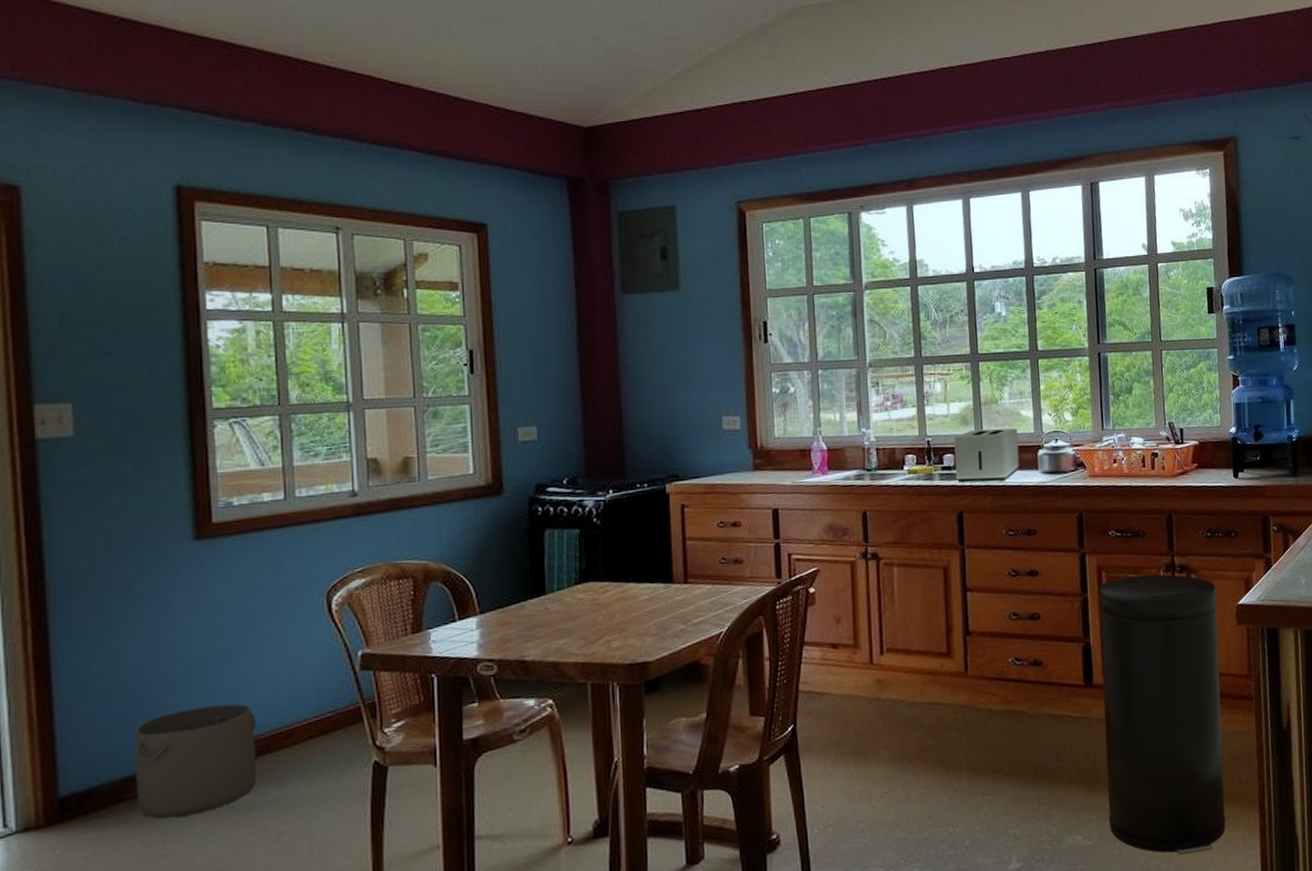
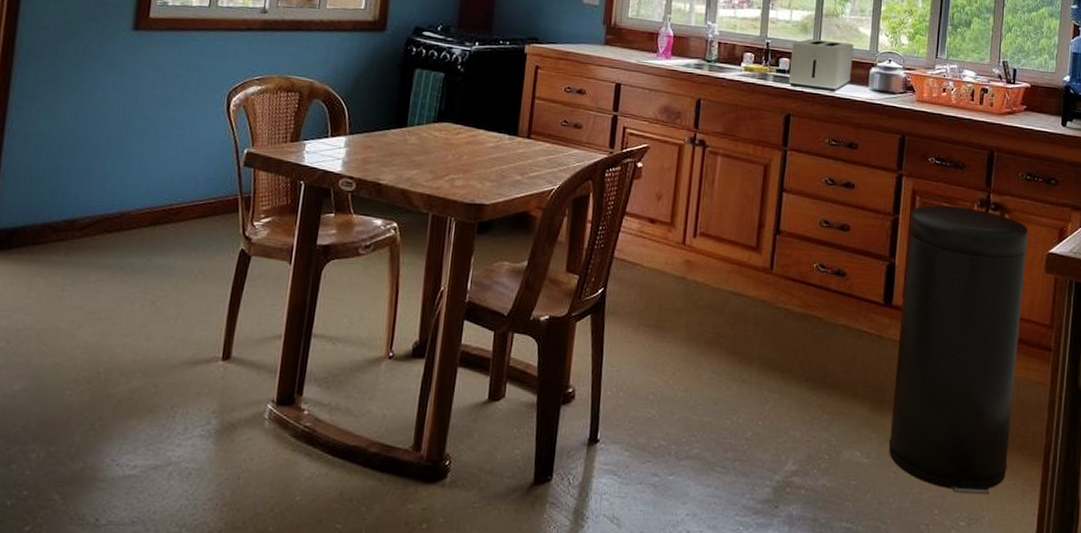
bucket: present [135,703,257,819] -> none [50,174,154,267]

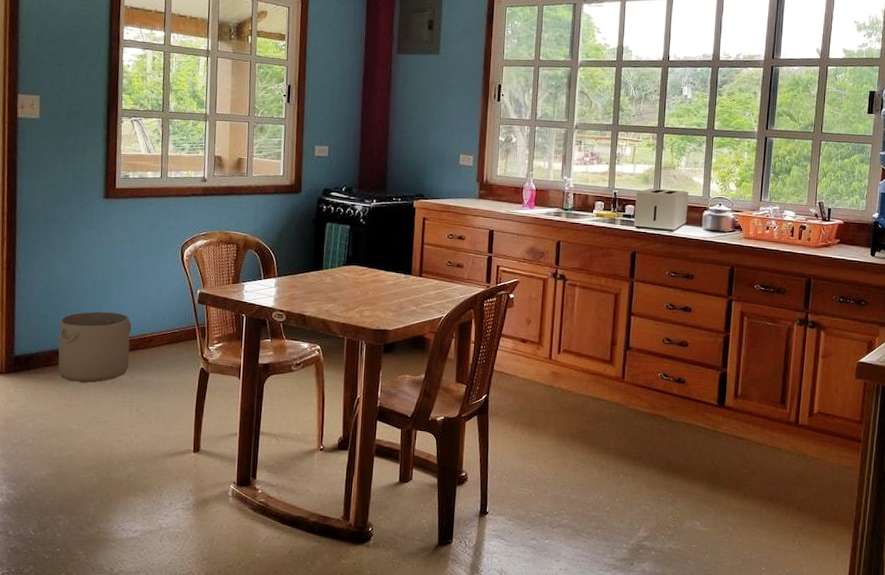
bucket: none [50,174,154,267] -> present [58,311,132,383]
pedal bin: present [888,205,1028,495] -> none [723,324,841,556]

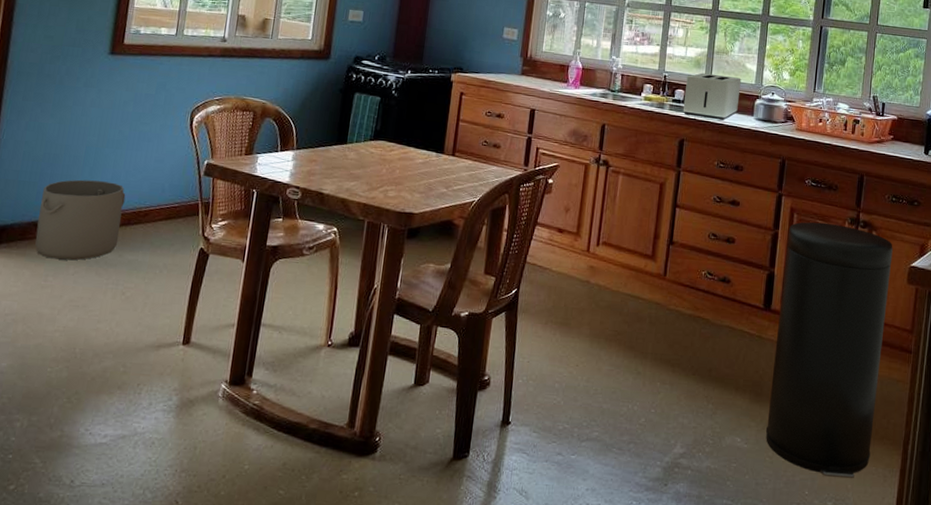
pedal bin: none [723,324,841,556] -> present [765,222,893,479]

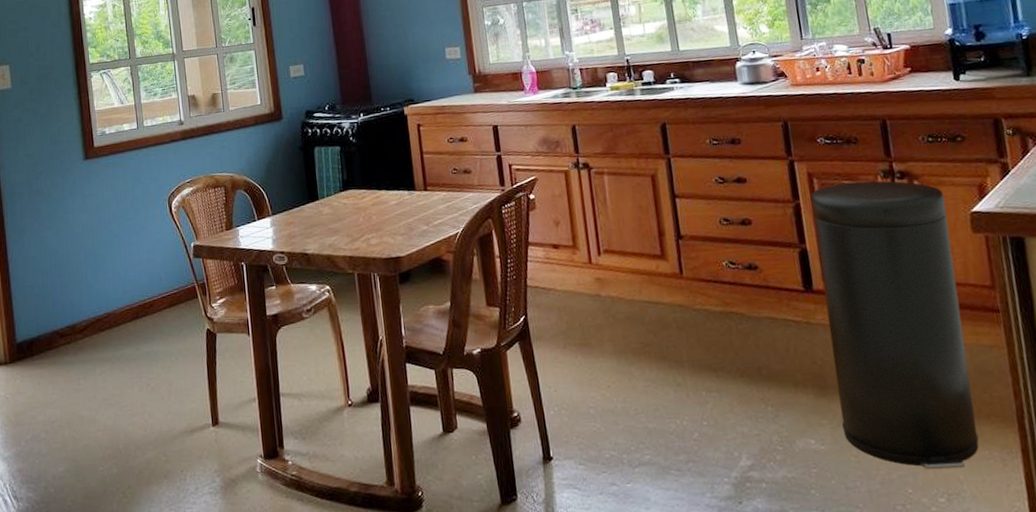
bucket: present [35,179,126,261] -> none [57,280,133,363]
toaster: present [682,72,741,121] -> none [651,43,718,97]

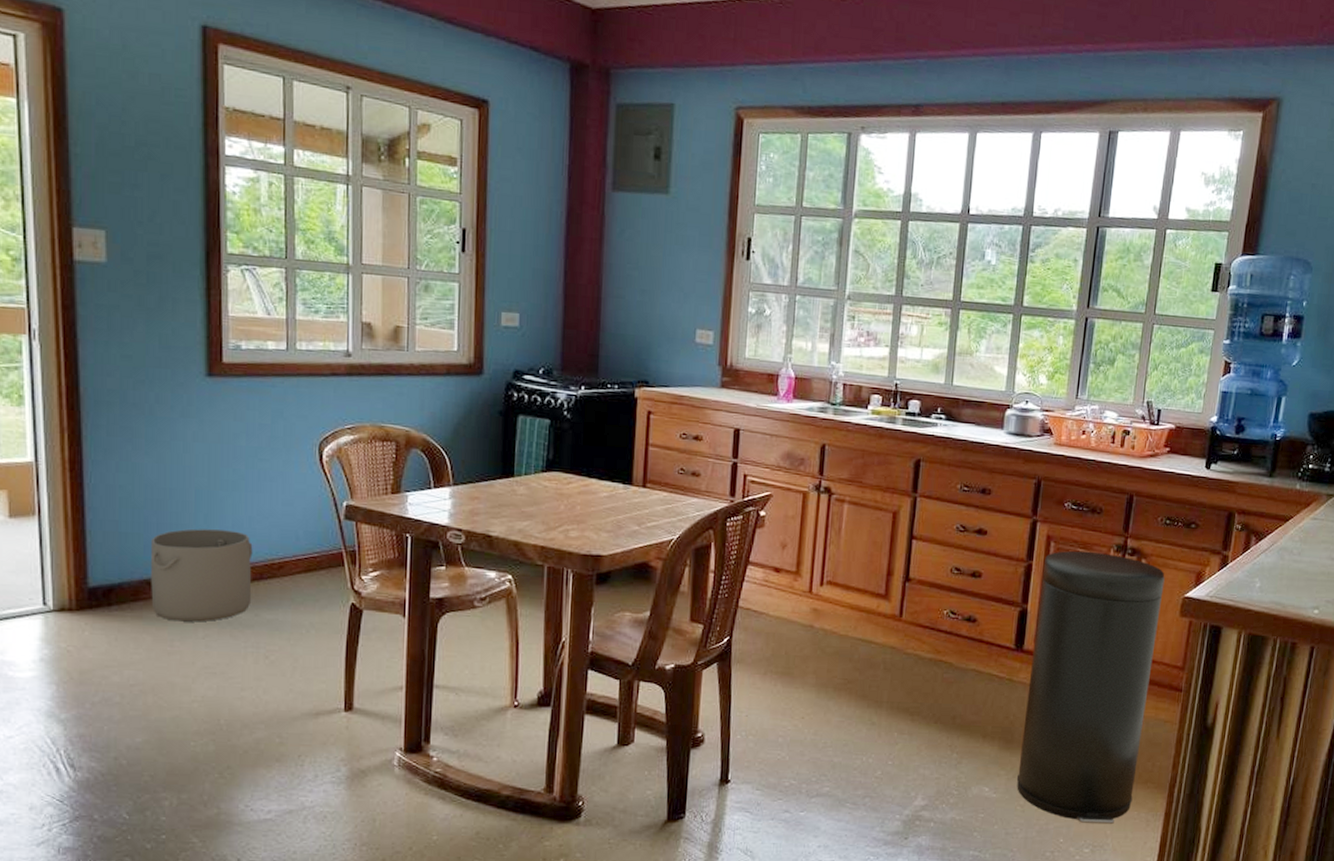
bucket: none [57,280,133,363] -> present [151,529,253,622]

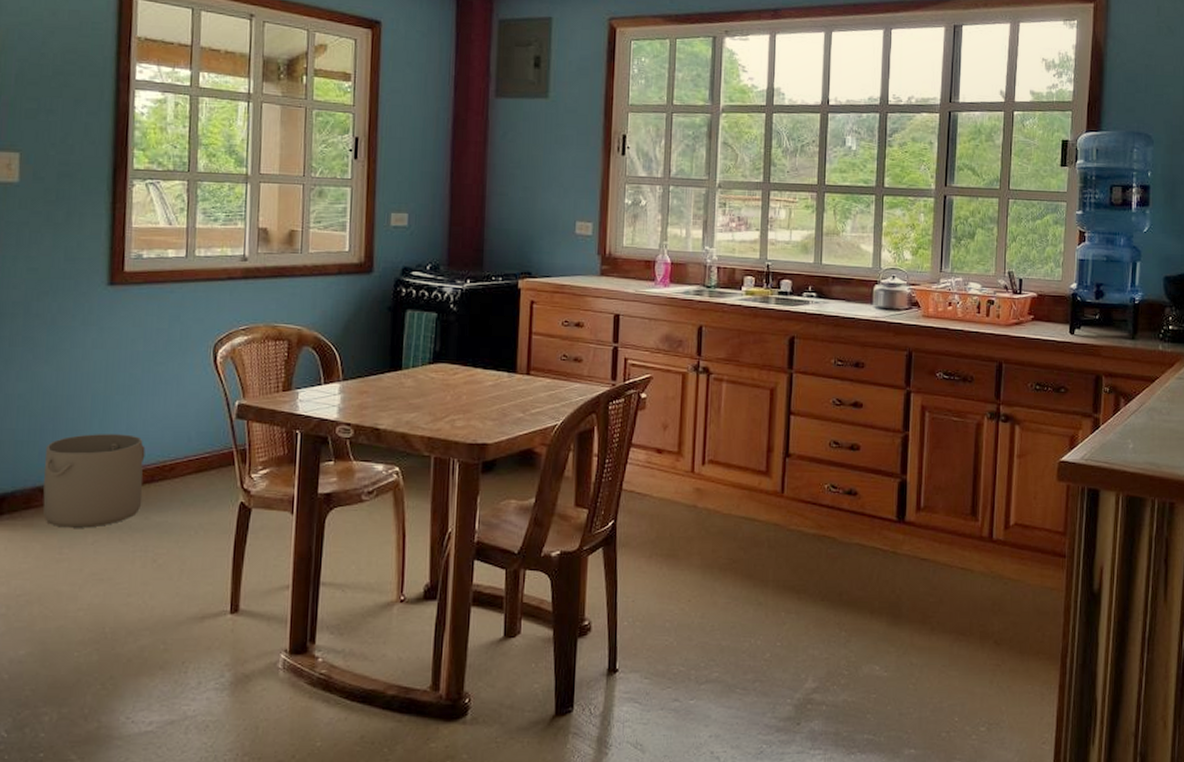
pedal bin: present [1016,550,1165,825] -> none [906,419,1039,701]

